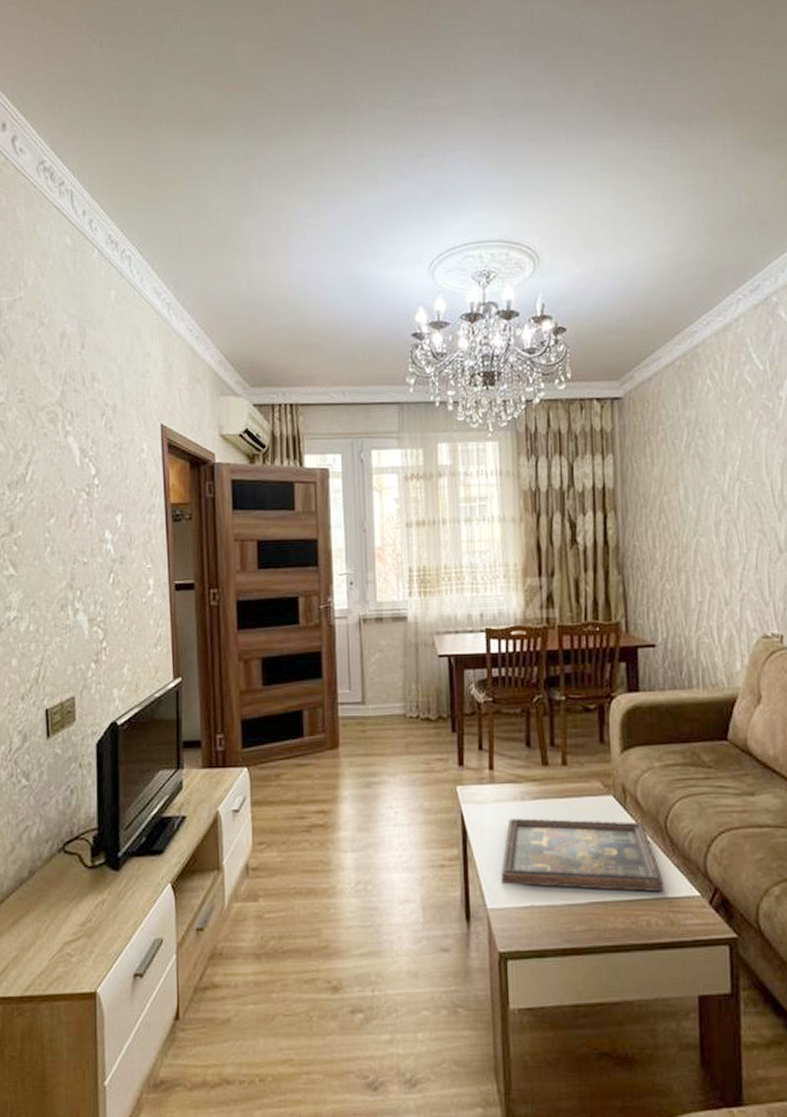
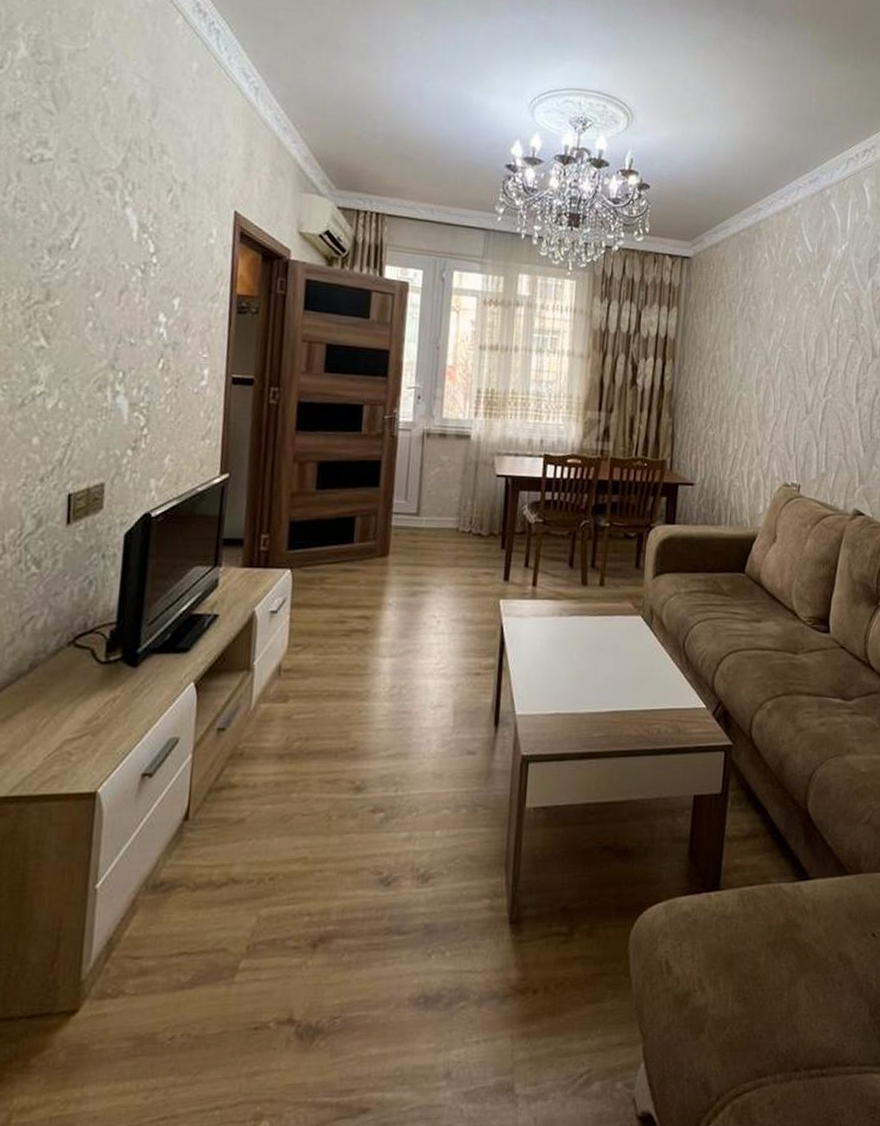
decorative tray: present [501,818,664,891] -> none [532,632,676,703]

